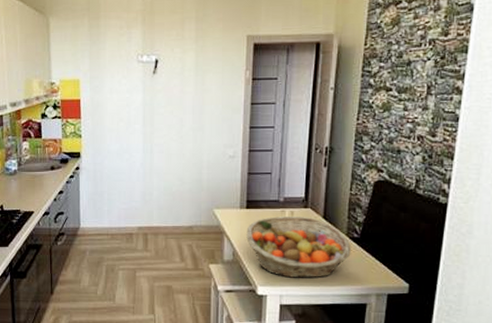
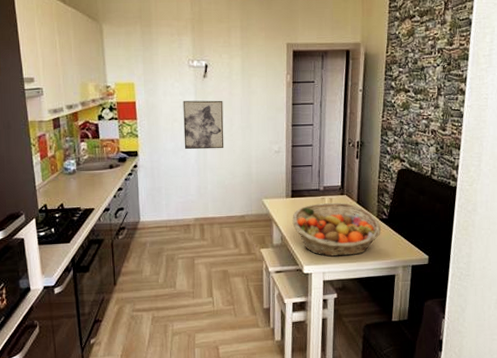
wall art: none [129,98,173,152] -> present [183,100,224,150]

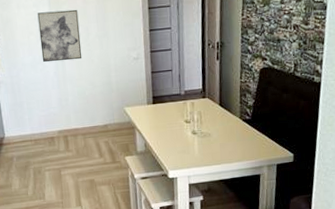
fruit basket: present [292,202,381,257] -> none [154,106,245,161]

